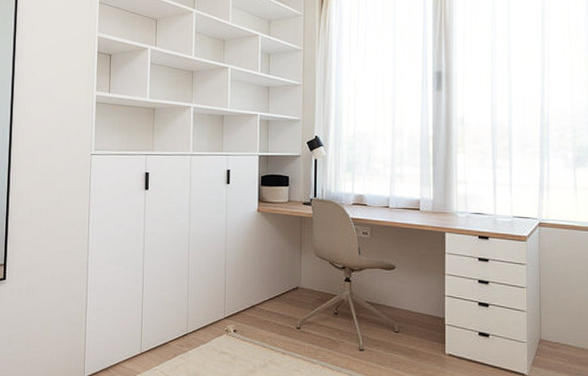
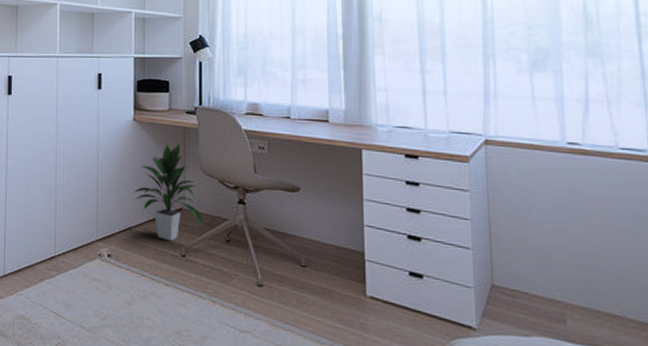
indoor plant: none [257,231,317,315] -> present [134,143,204,241]

